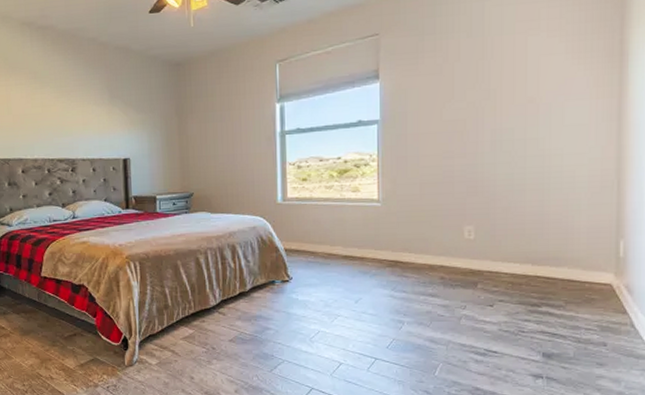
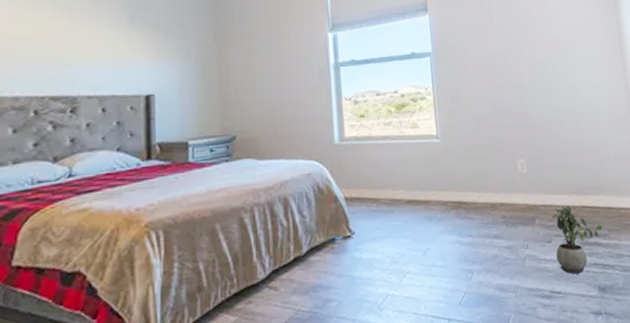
potted plant: none [497,273,558,338] -> present [553,205,603,275]

